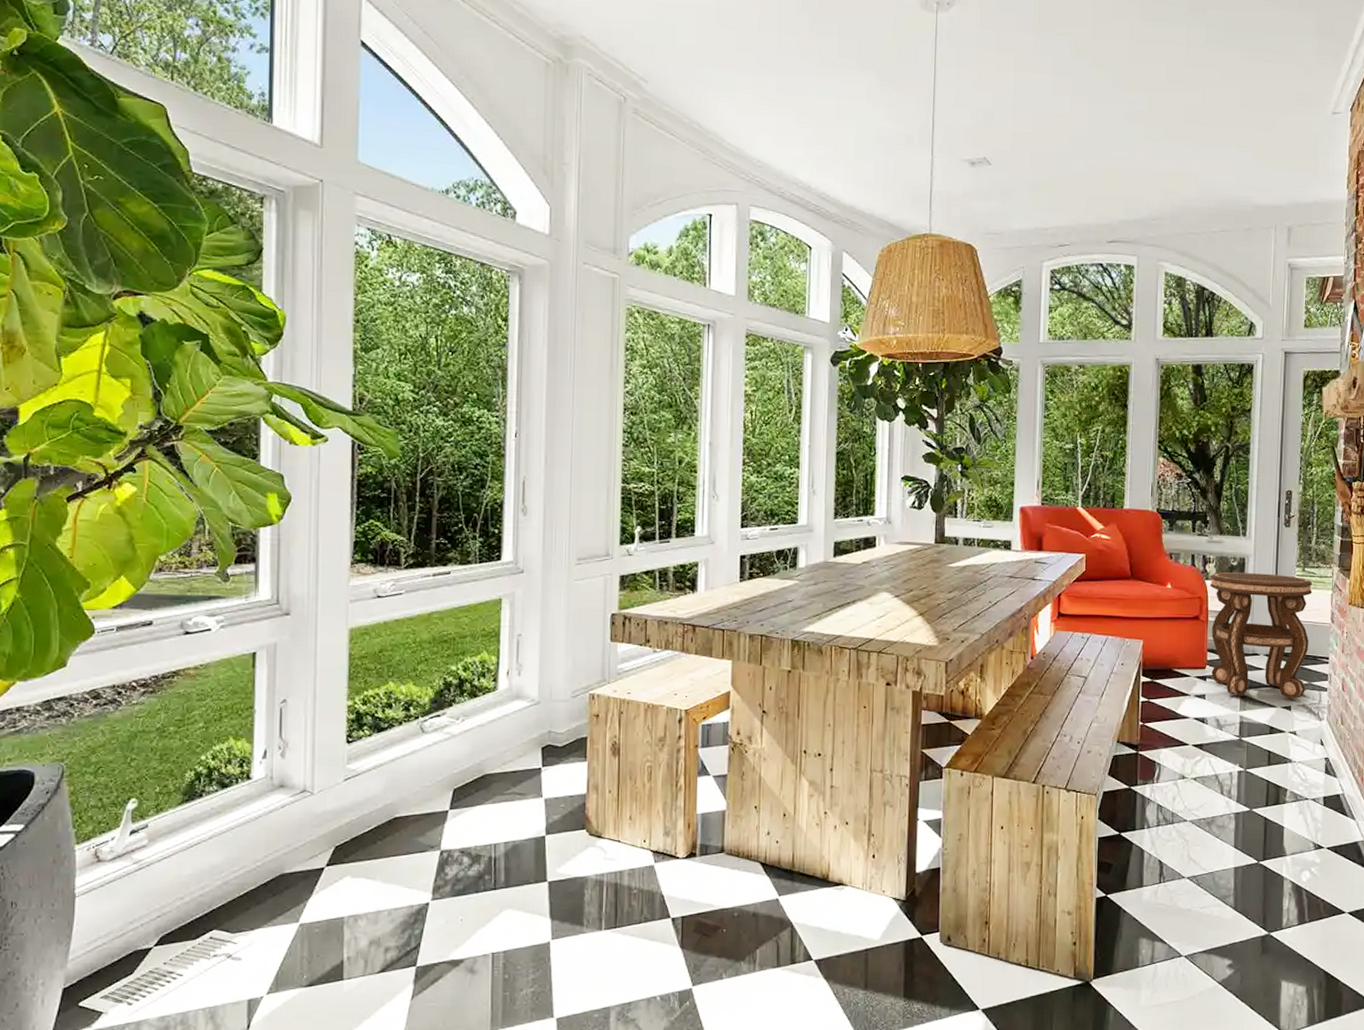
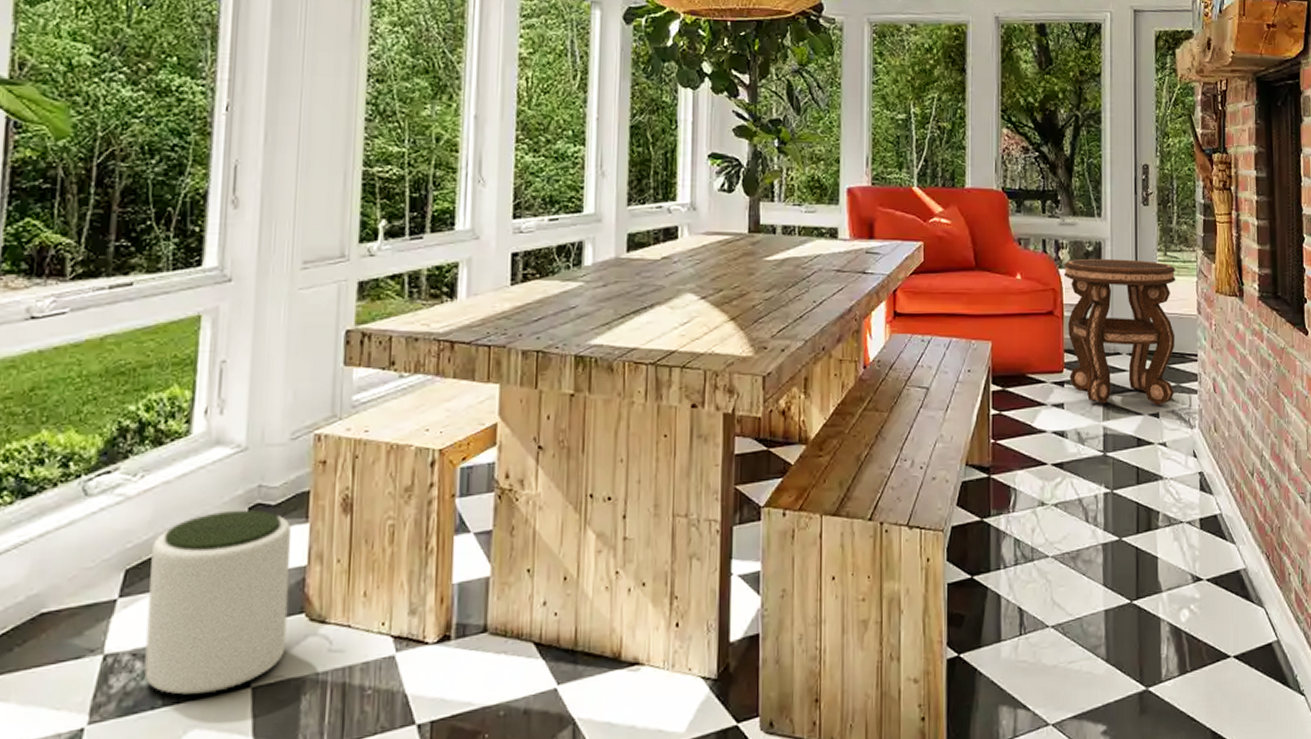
plant pot: none [470,749,575,885] -> present [144,509,292,696]

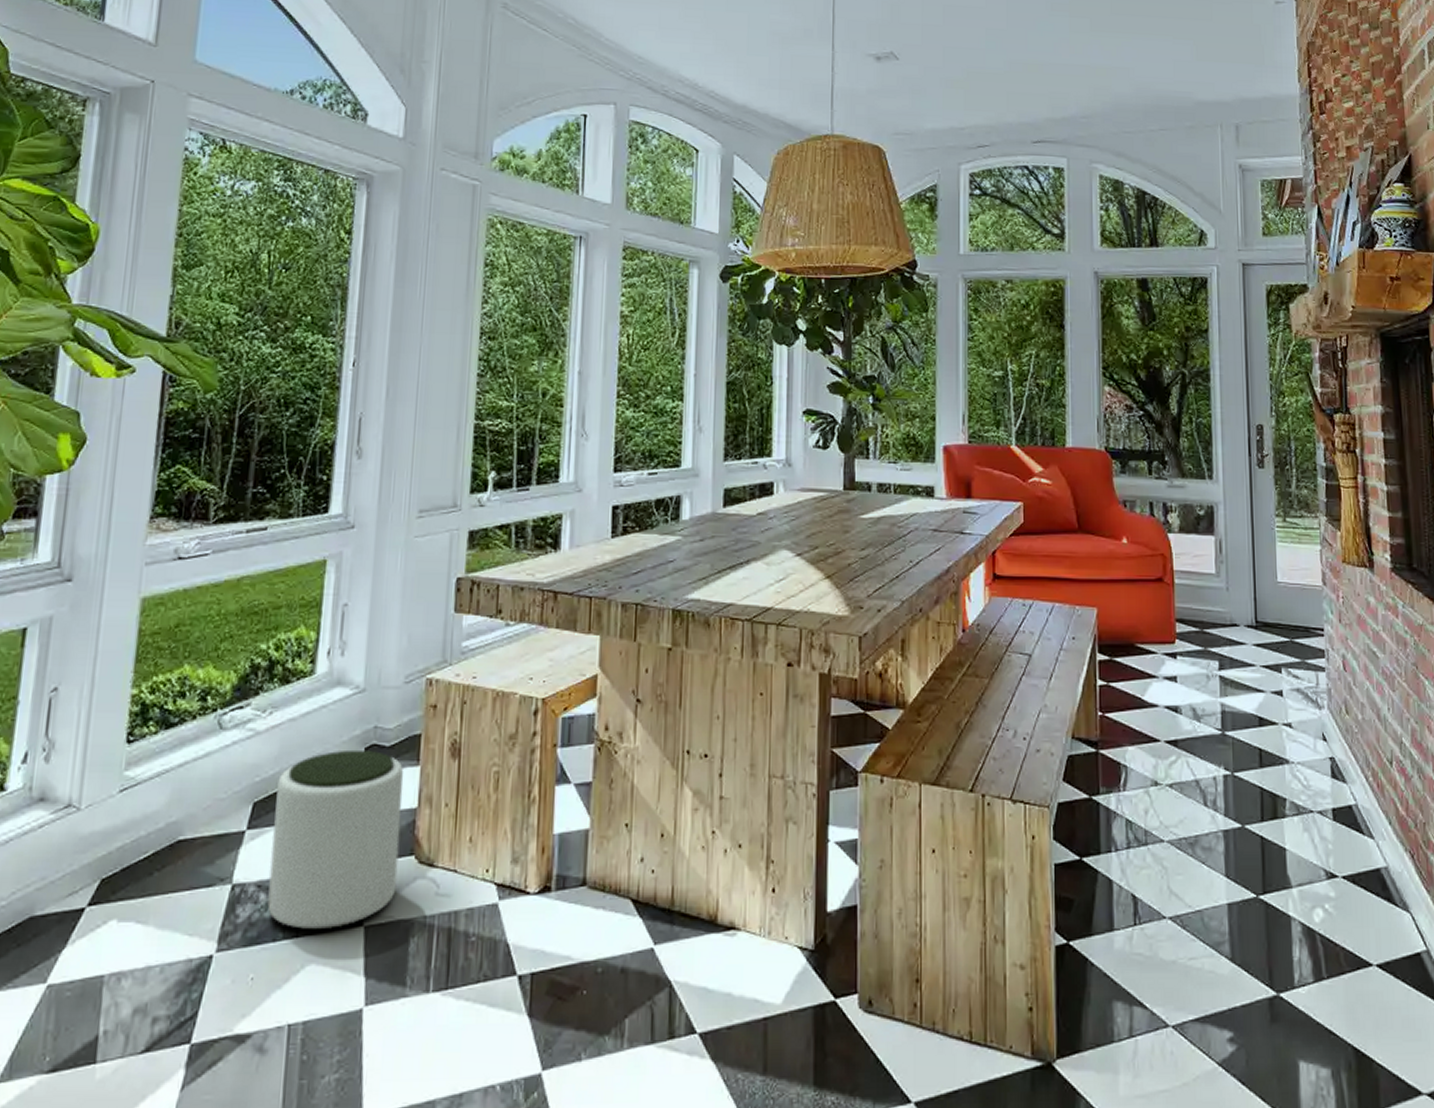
side table: present [1063,259,1176,405] -> none [1173,524,1299,682]

